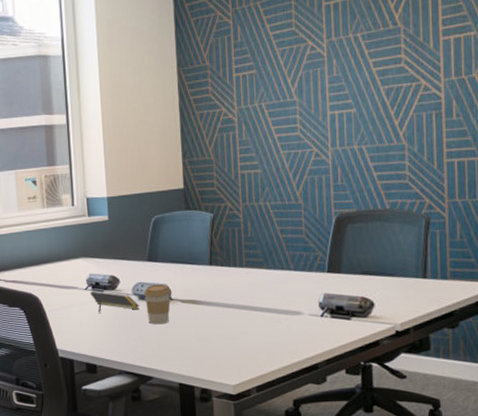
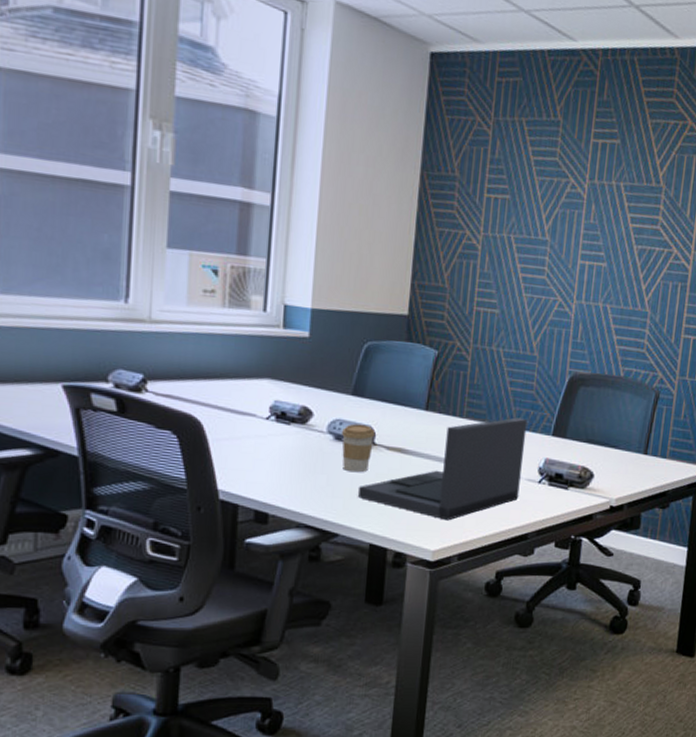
notepad: present [90,291,139,313] -> none [273,421,334,452]
laptop: none [163,260,304,358] -> present [357,417,528,521]

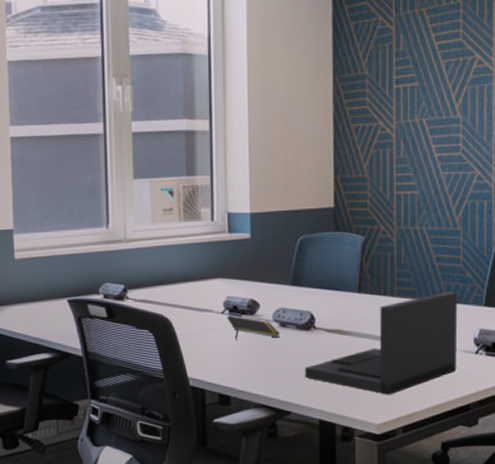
notepad: none [273,421,334,452] -> present [227,315,280,339]
coffee cup: present [342,423,376,472] -> none [286,311,315,354]

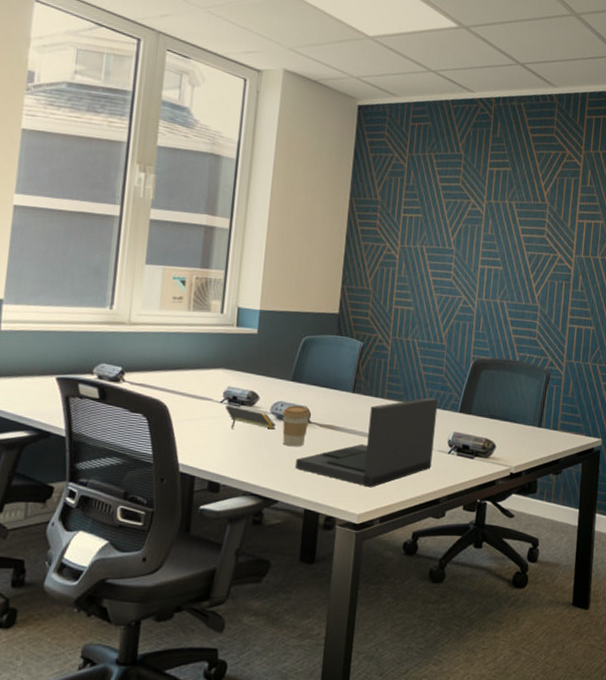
coffee cup: none [286,311,315,354] -> present [282,405,311,446]

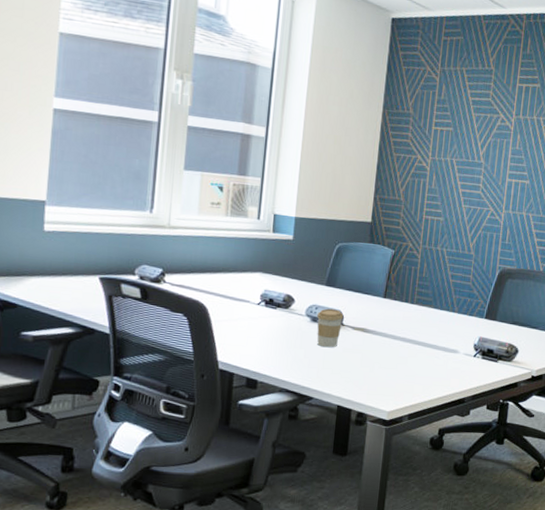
notepad: present [226,404,276,430] -> none [262,306,310,331]
laptop: present [294,397,439,488] -> none [328,304,465,387]

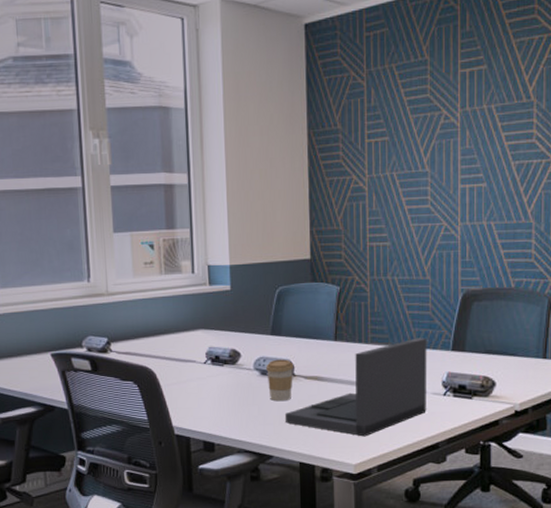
laptop: none [328,304,465,387] -> present [284,337,427,437]

